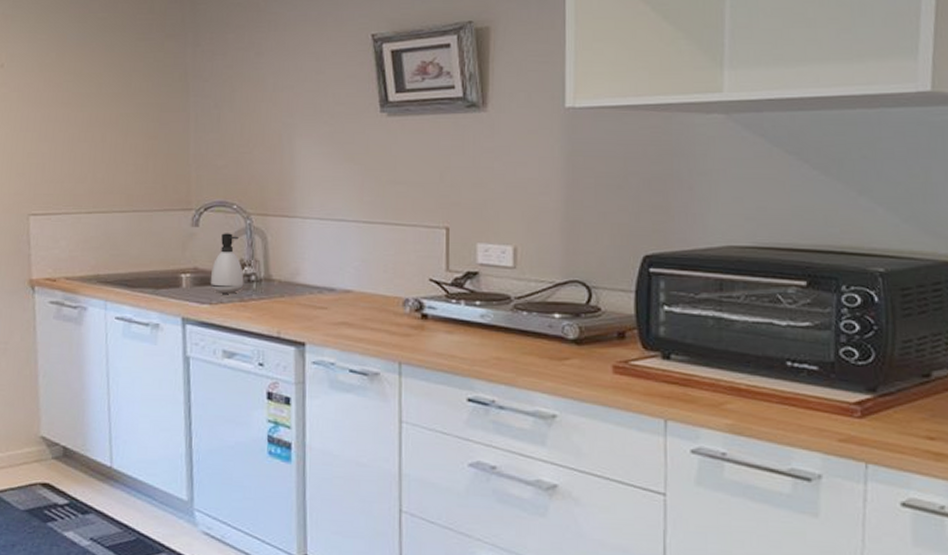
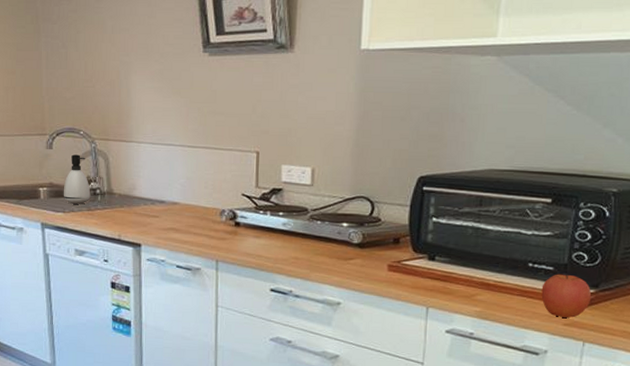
fruit: none [806,375,870,433] -> present [541,274,592,319]

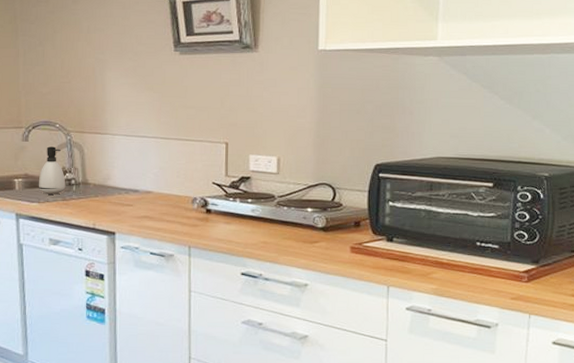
fruit: present [541,274,592,319] -> none [489,251,534,293]

